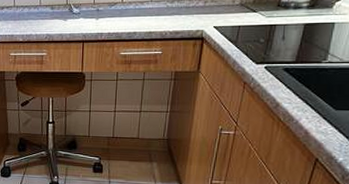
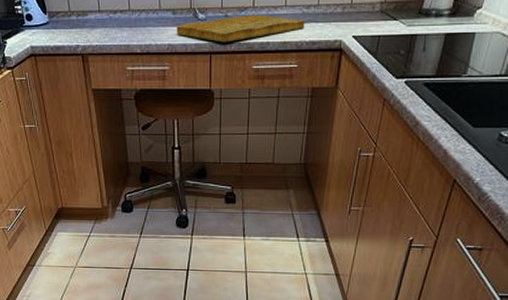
cutting board: none [53,8,169,33] -> present [176,14,305,43]

